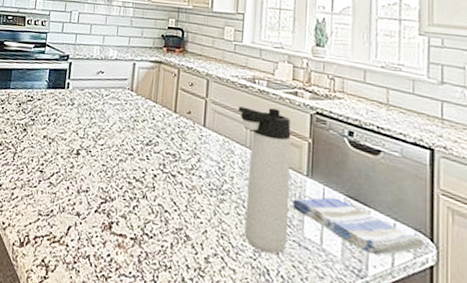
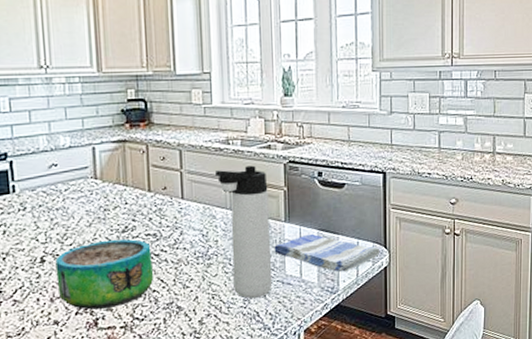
decorative bowl: none [85,148,169,217] -> present [55,238,154,310]

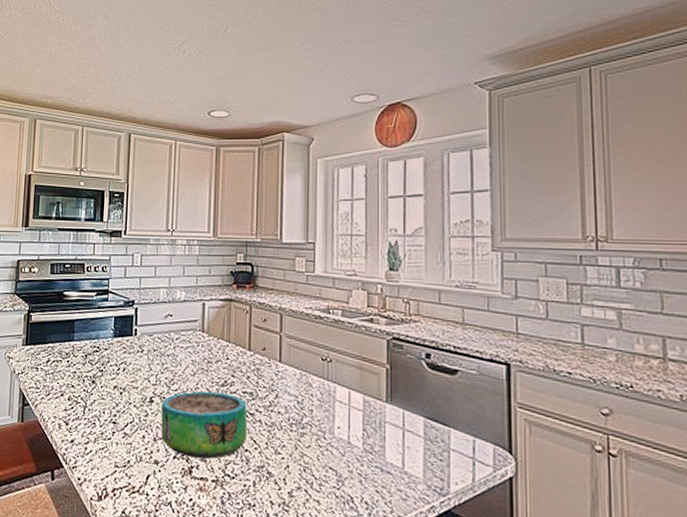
thermos bottle: present [216,165,273,299] -> none [314,337,370,481]
dish towel: present [274,233,380,273] -> none [373,420,504,473]

